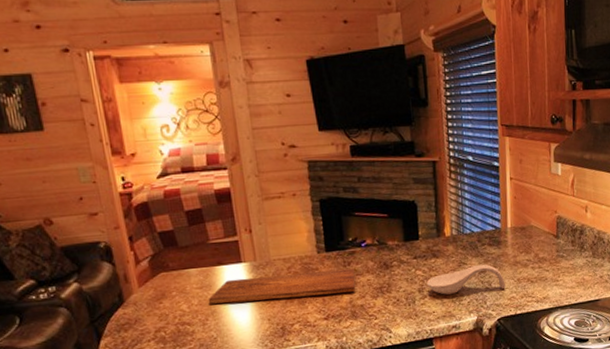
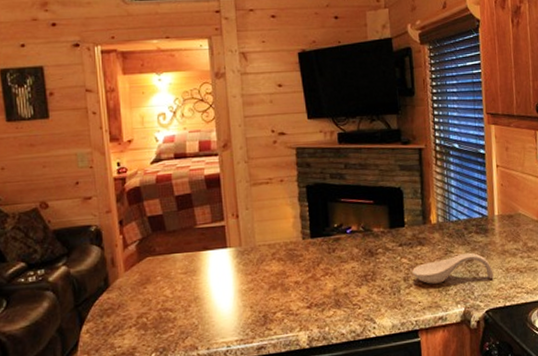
cutting board: present [208,268,356,304] -> none [191,255,340,290]

